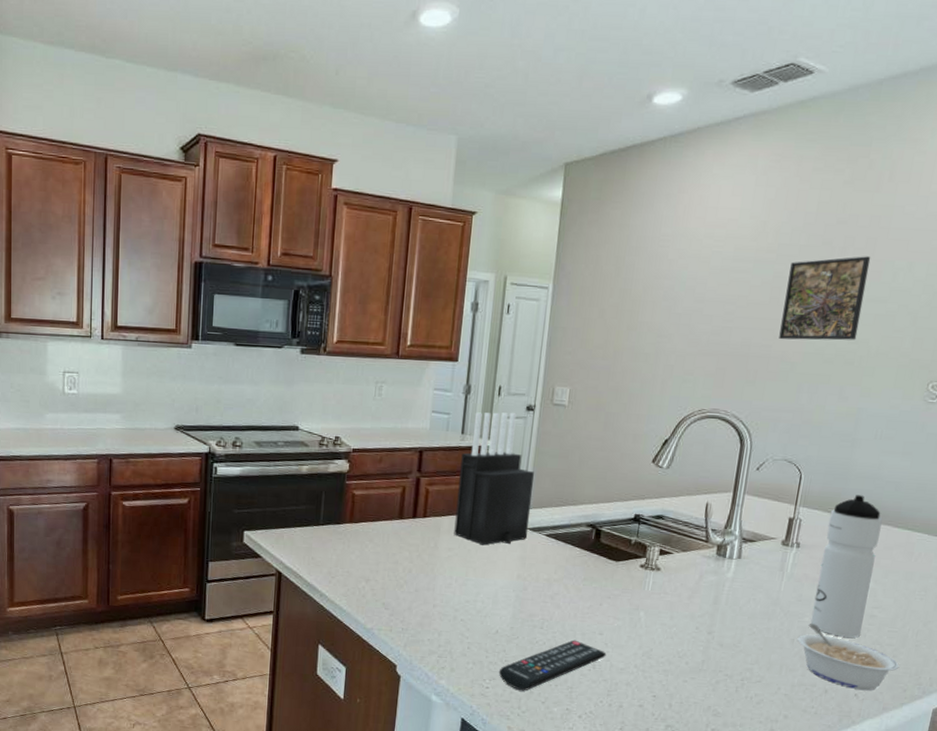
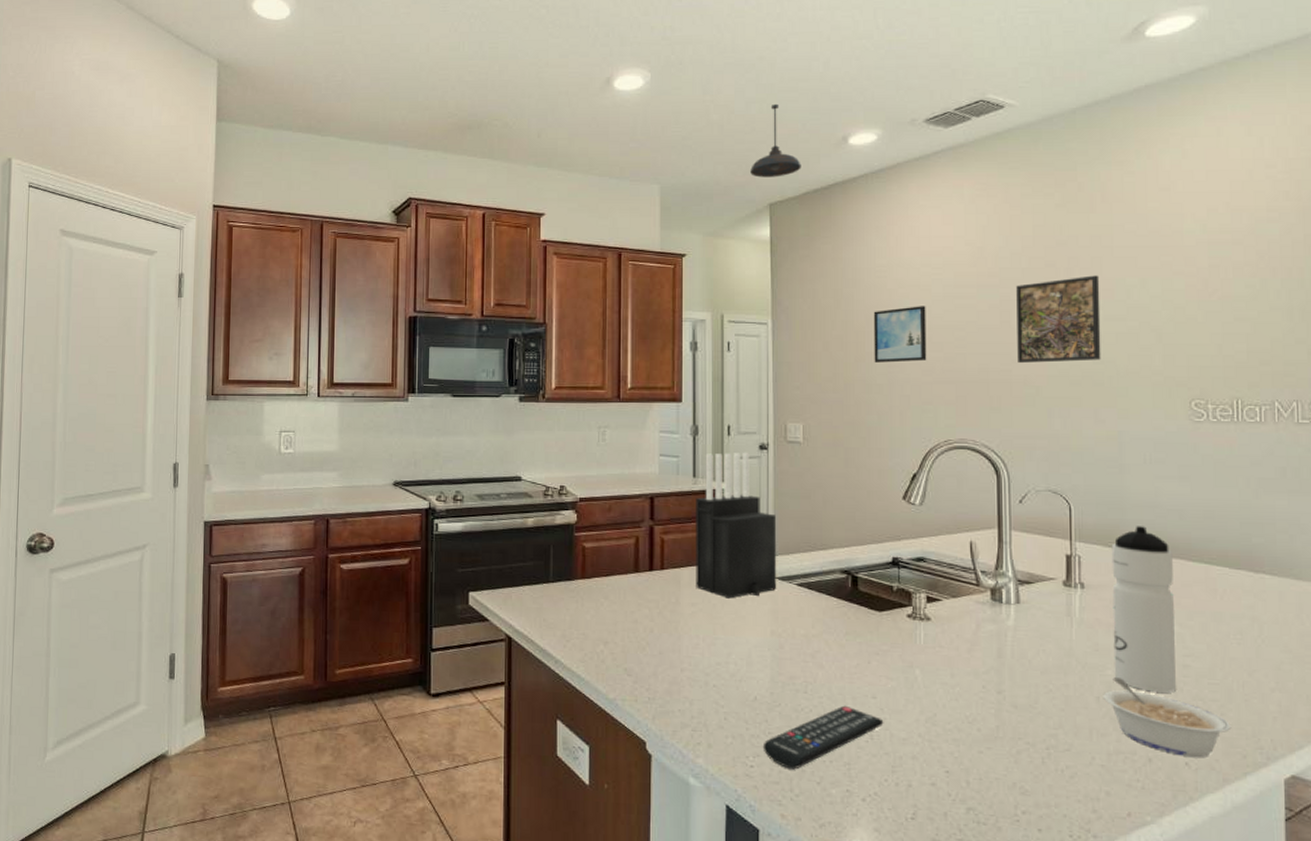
pendant light: none [550,53,603,135] -> present [750,103,801,178]
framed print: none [645,277,703,333] -> present [873,306,927,363]

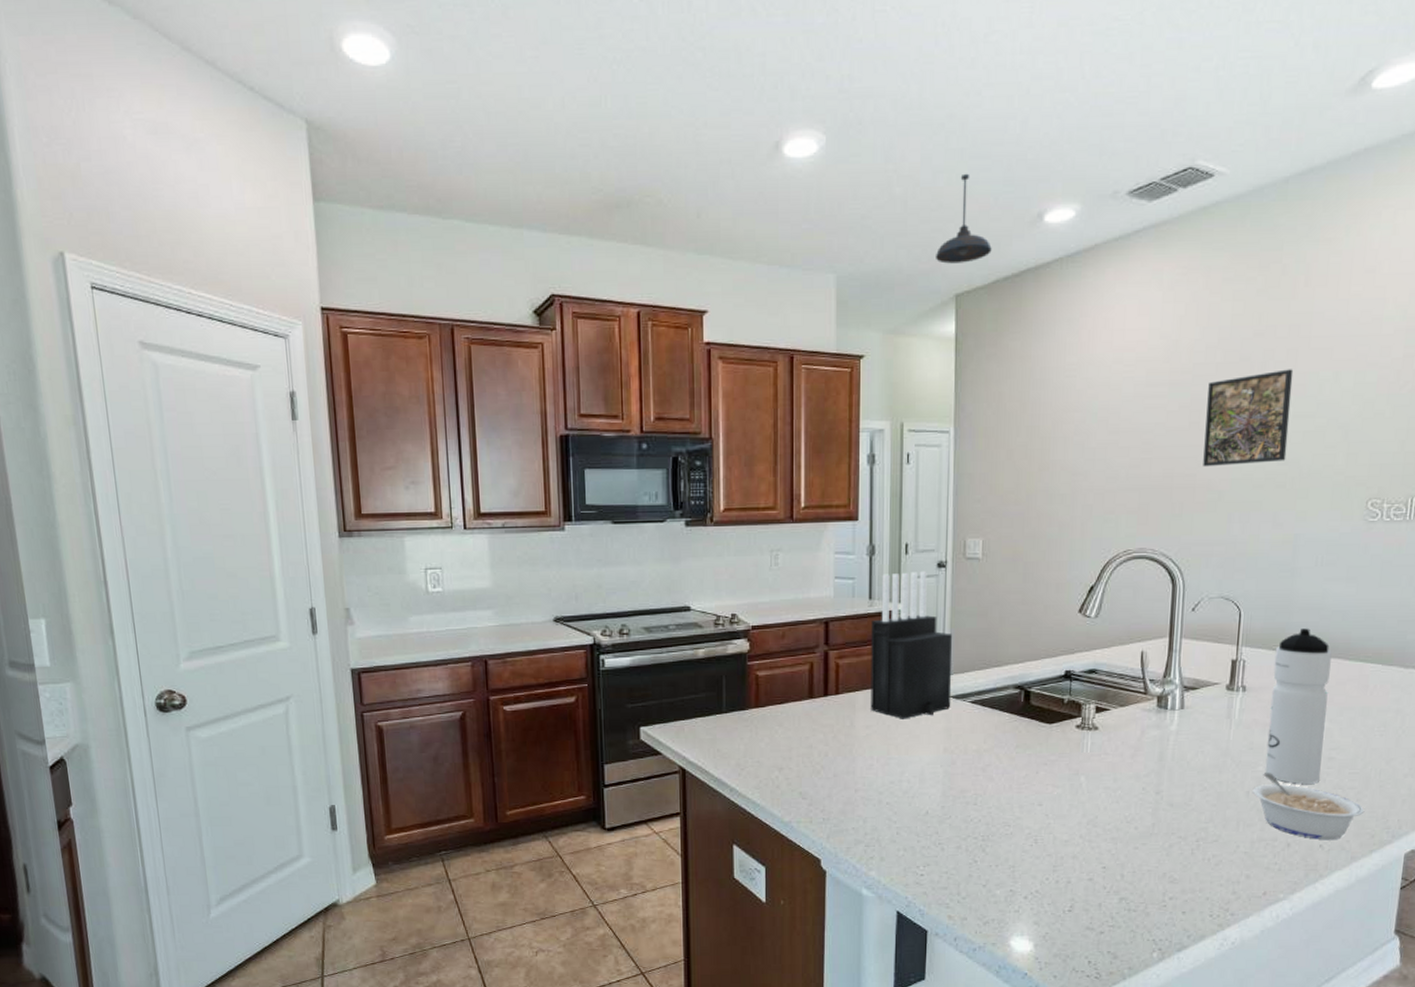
remote control: present [762,705,884,770] -> none [932,814,1048,875]
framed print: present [873,306,927,363] -> none [1058,407,1115,471]

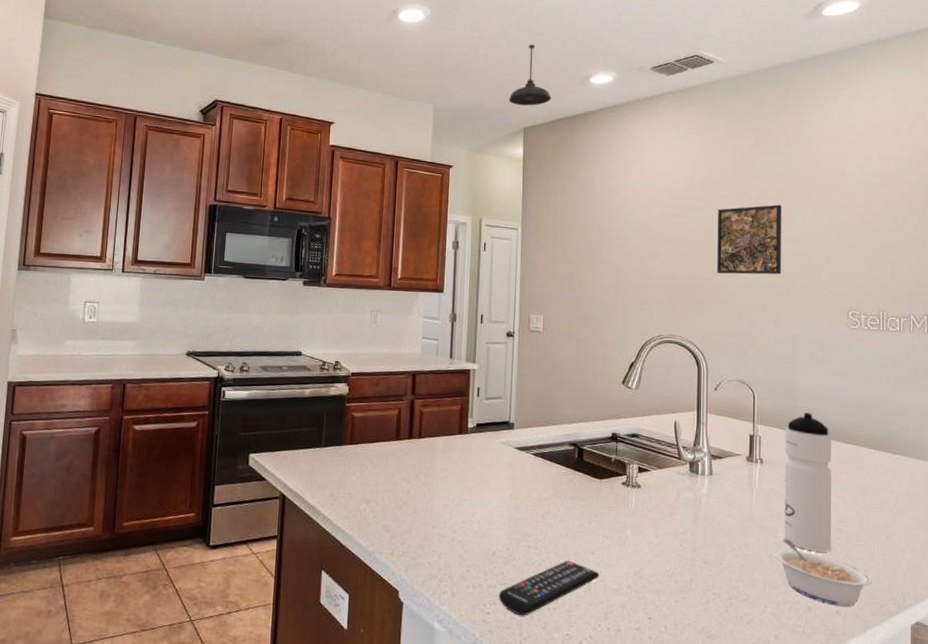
knife block: present [870,570,953,719] -> none [448,338,518,465]
remote control: none [932,814,1048,875] -> present [498,560,600,616]

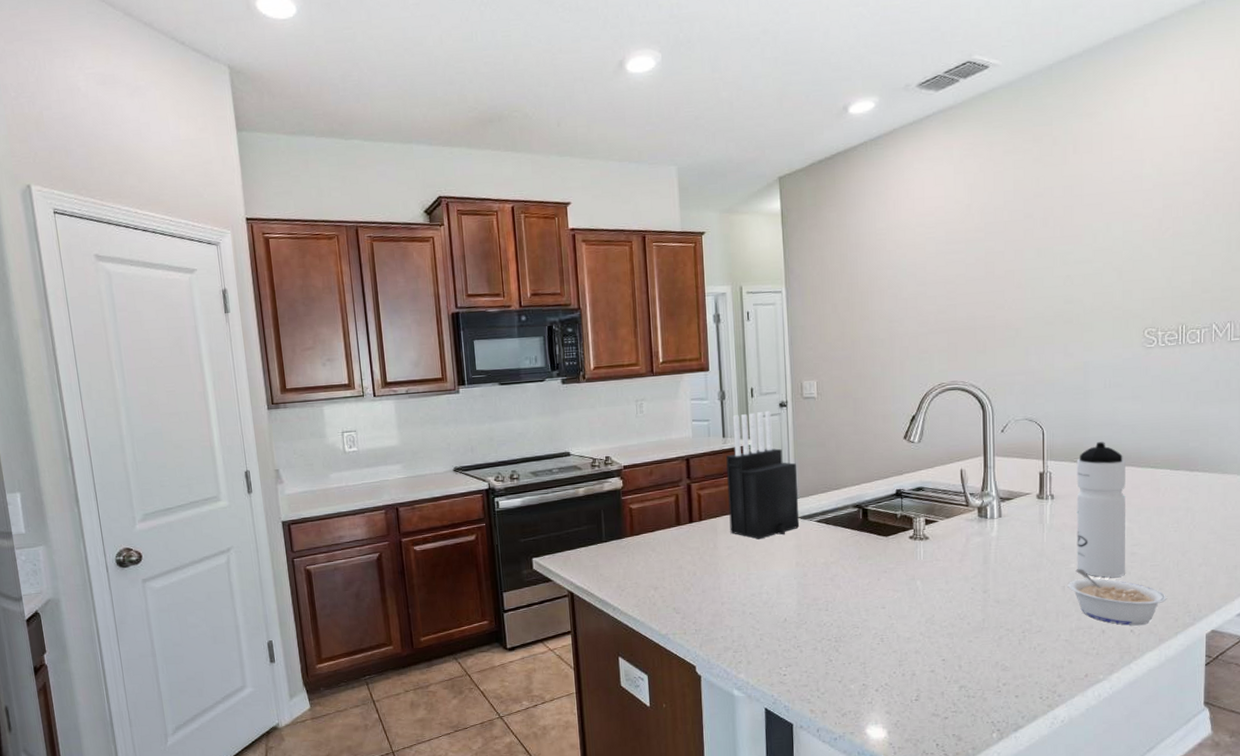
knife block: none [448,338,518,465] -> present [726,410,800,540]
remote control: present [498,560,600,616] -> none [793,617,892,674]
pendant light: present [509,44,551,106] -> none [760,77,807,152]
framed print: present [717,204,782,275] -> none [999,223,1071,310]

